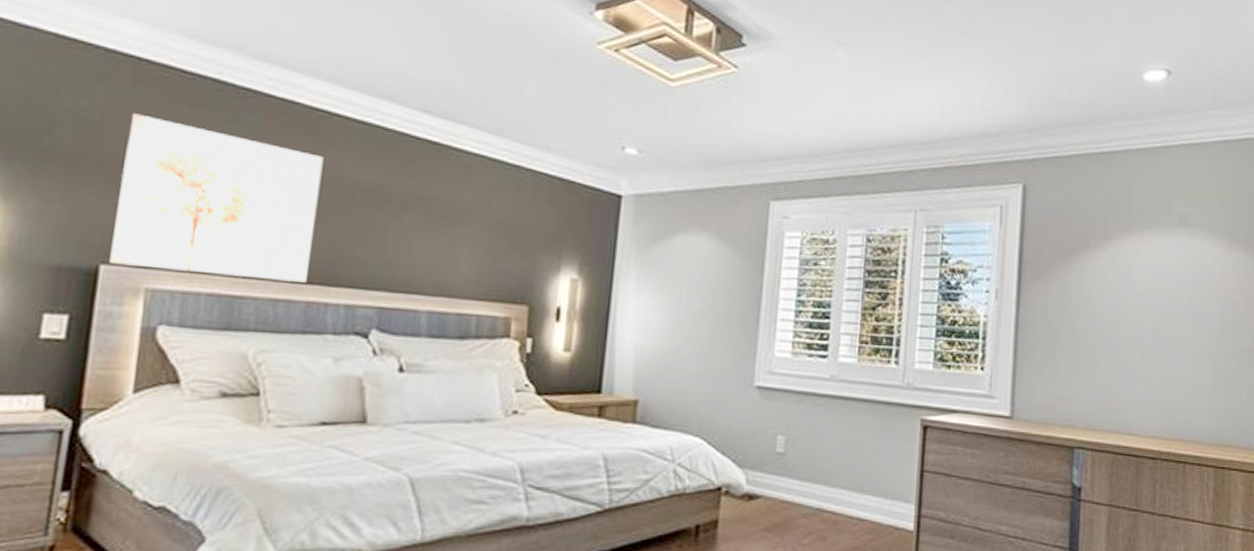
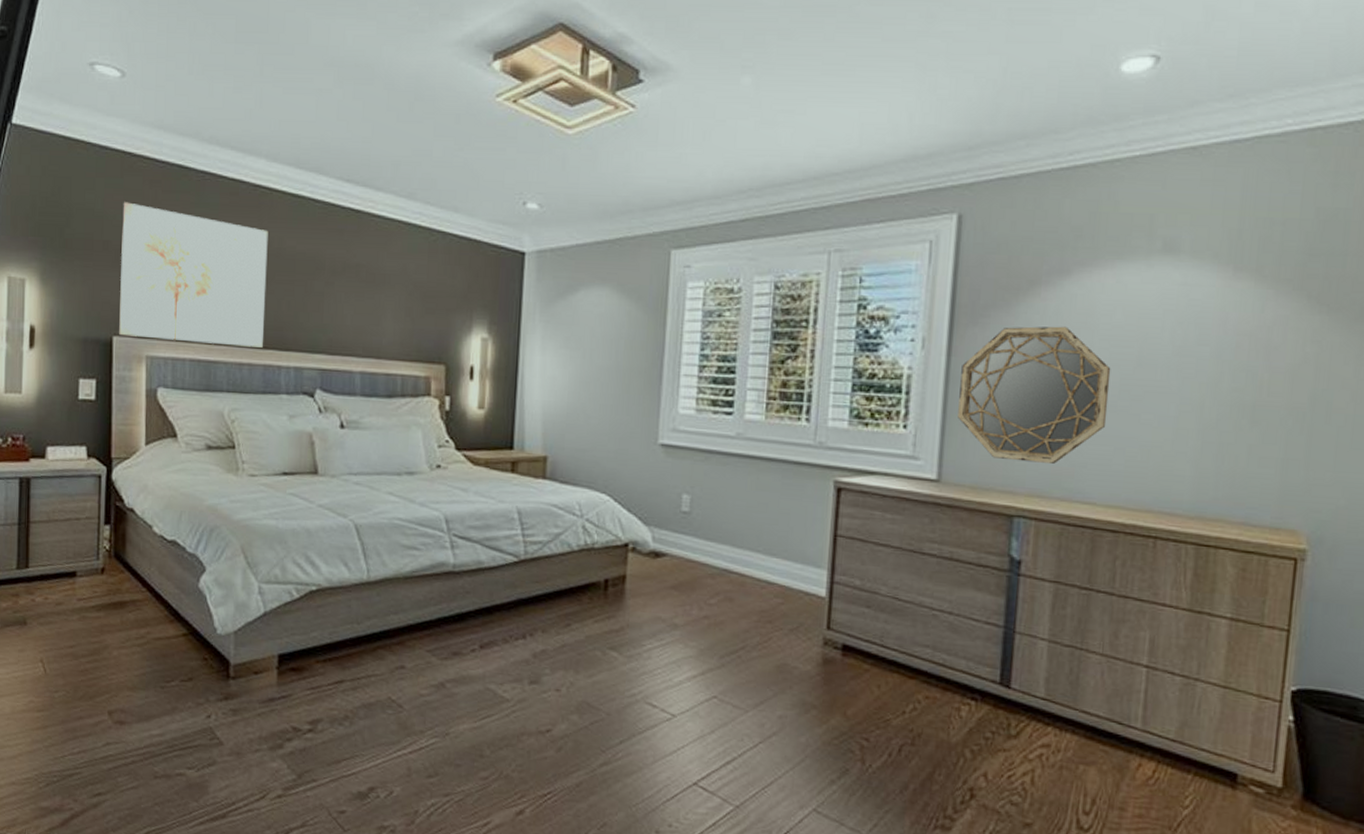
home mirror: none [1026,282,1146,400] -> present [958,326,1111,464]

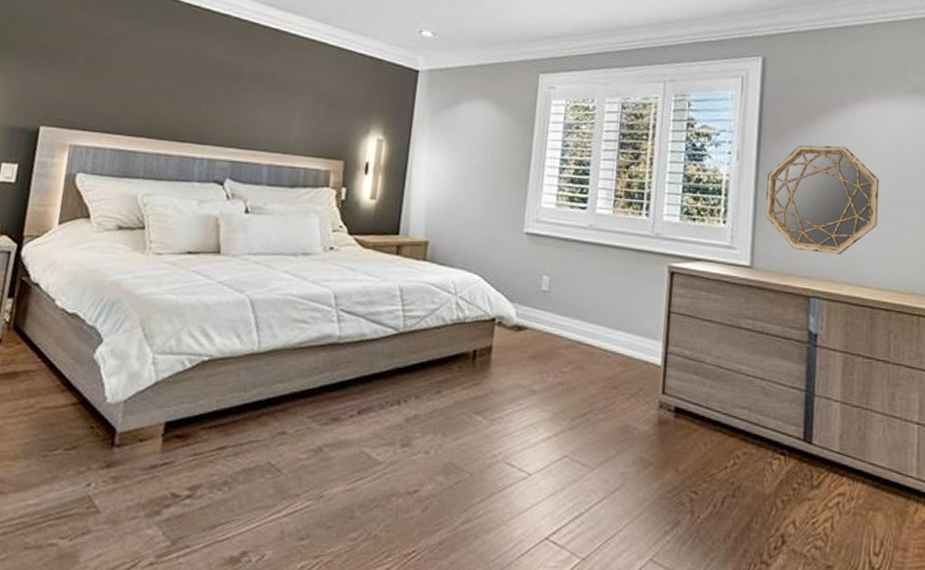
wall art: present [119,202,268,348] -> none [46,12,196,141]

